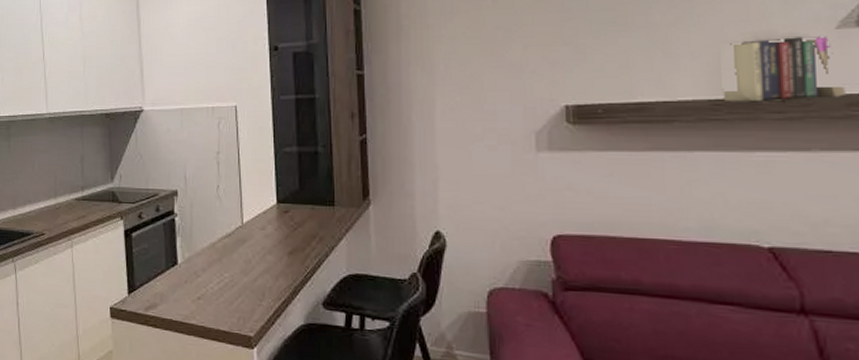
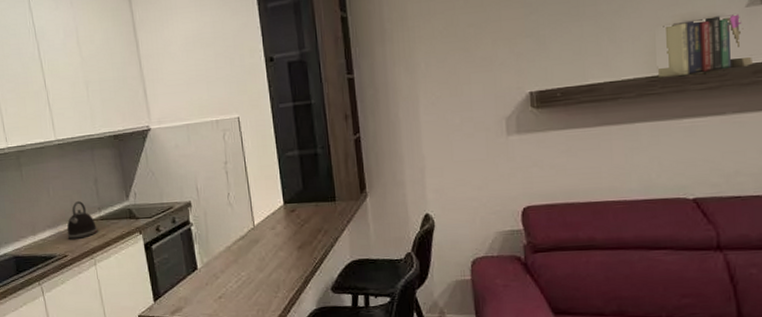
kettle: none [47,177,79,218] -> present [67,200,98,239]

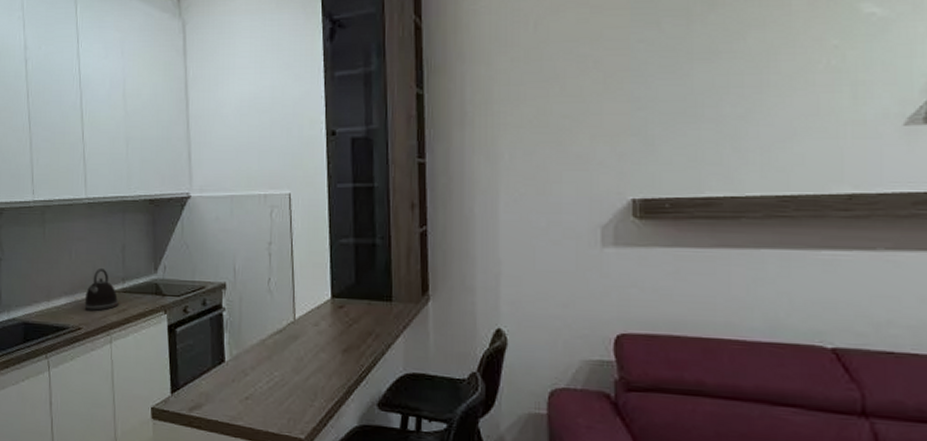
books: present [657,14,752,77] -> none [790,133,912,198]

